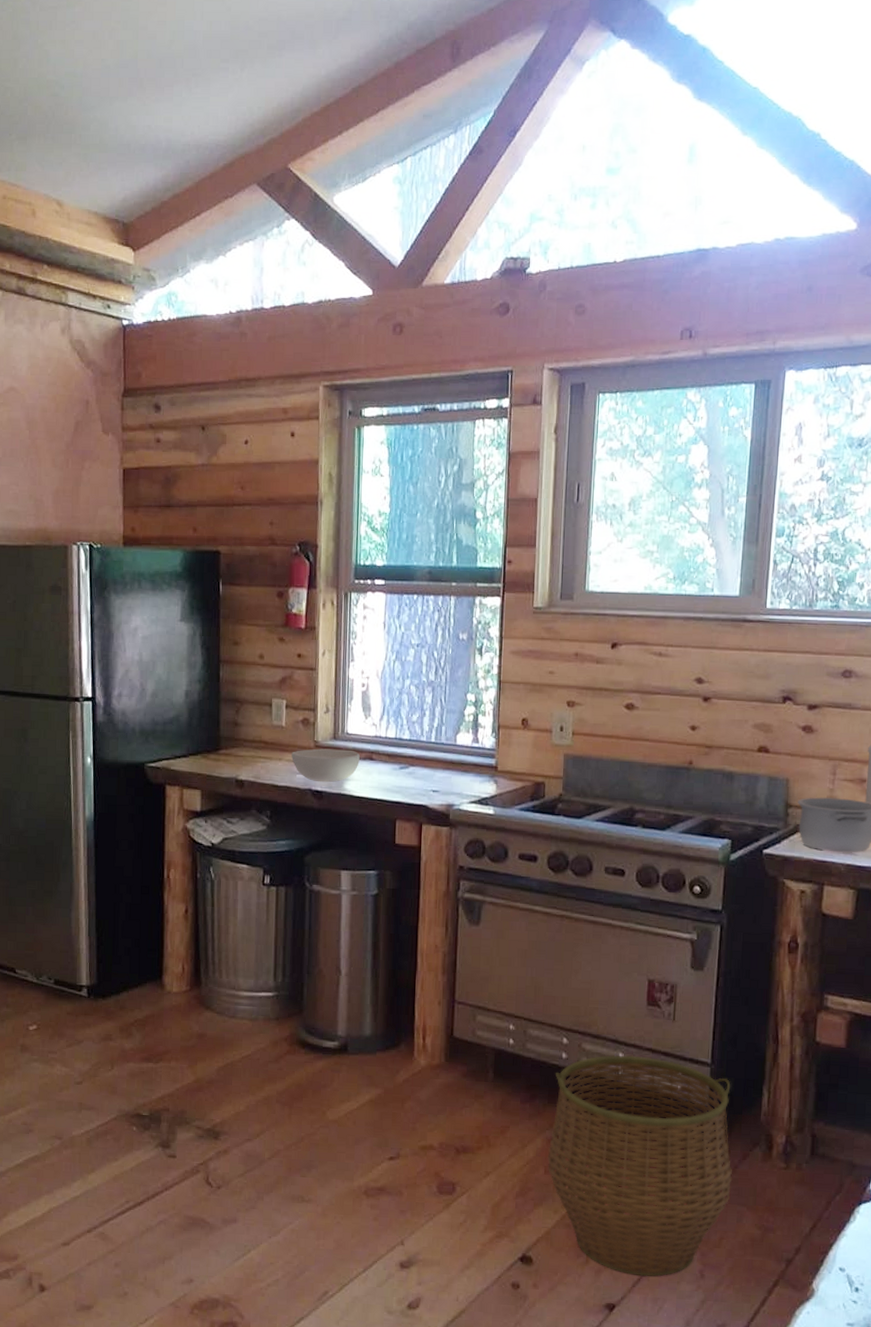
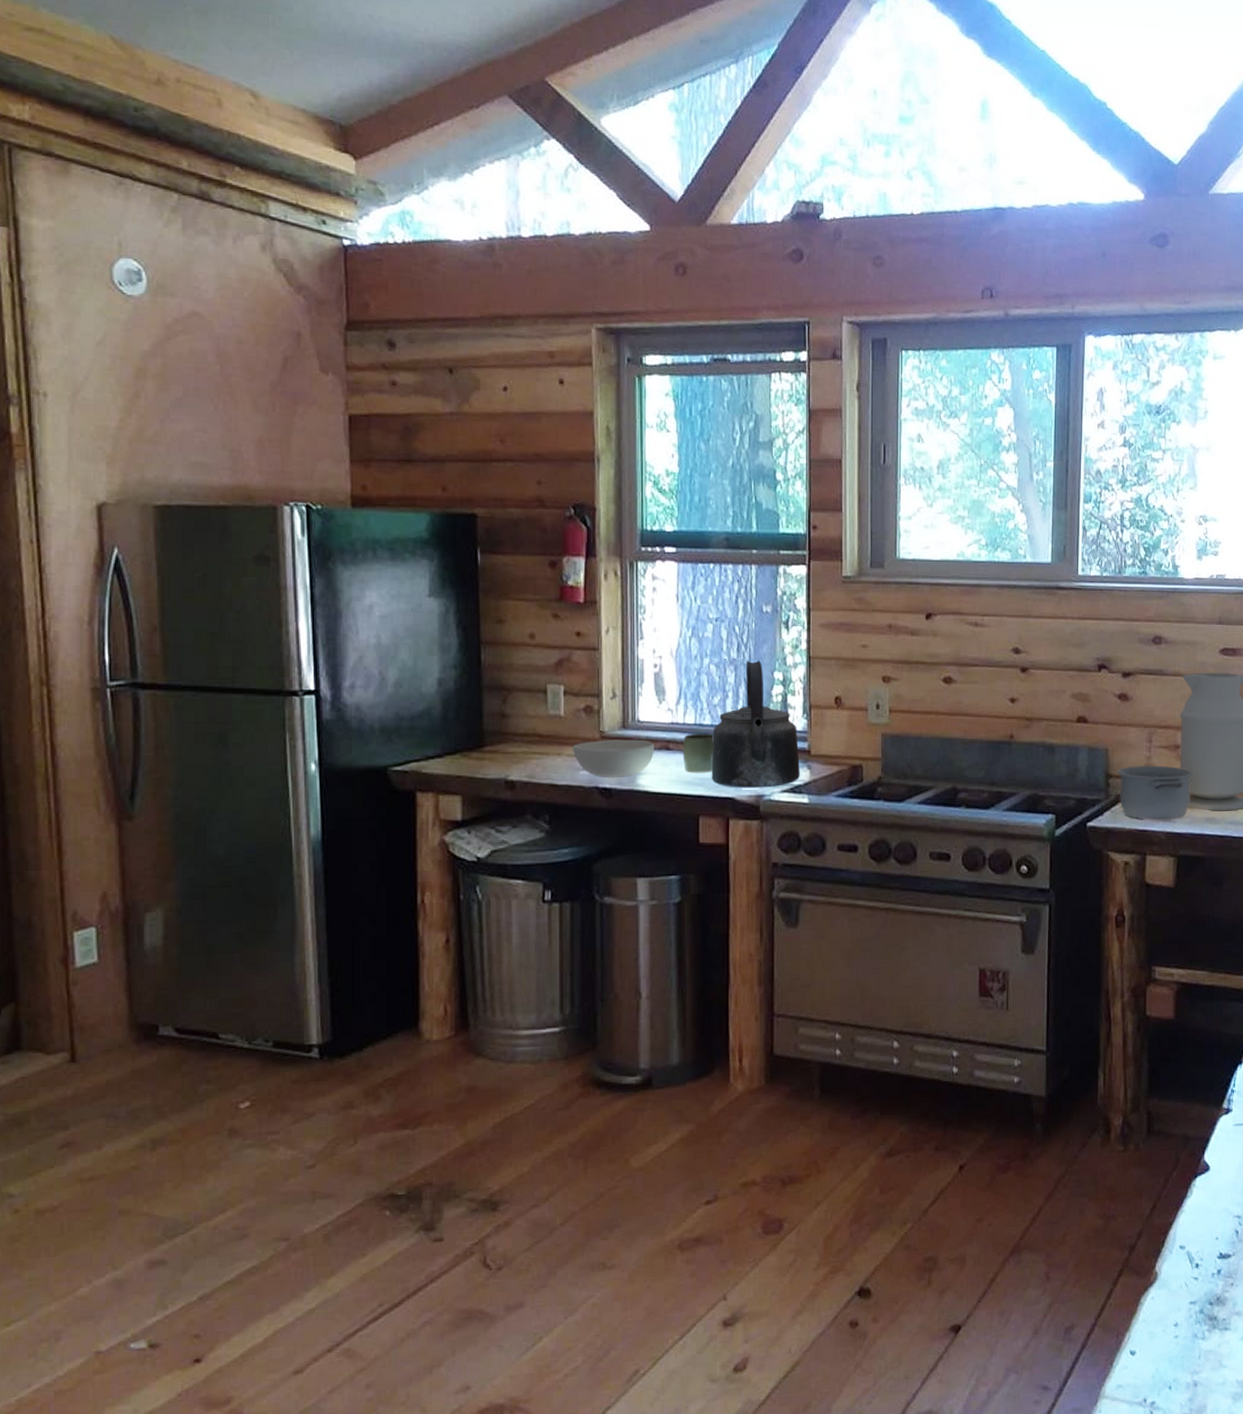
mug: none [383,746,413,783] -> present [682,733,715,774]
kettle: none [408,682,487,799] -> present [711,660,800,788]
basket: present [547,1054,733,1277] -> none [882,1051,1073,1290]

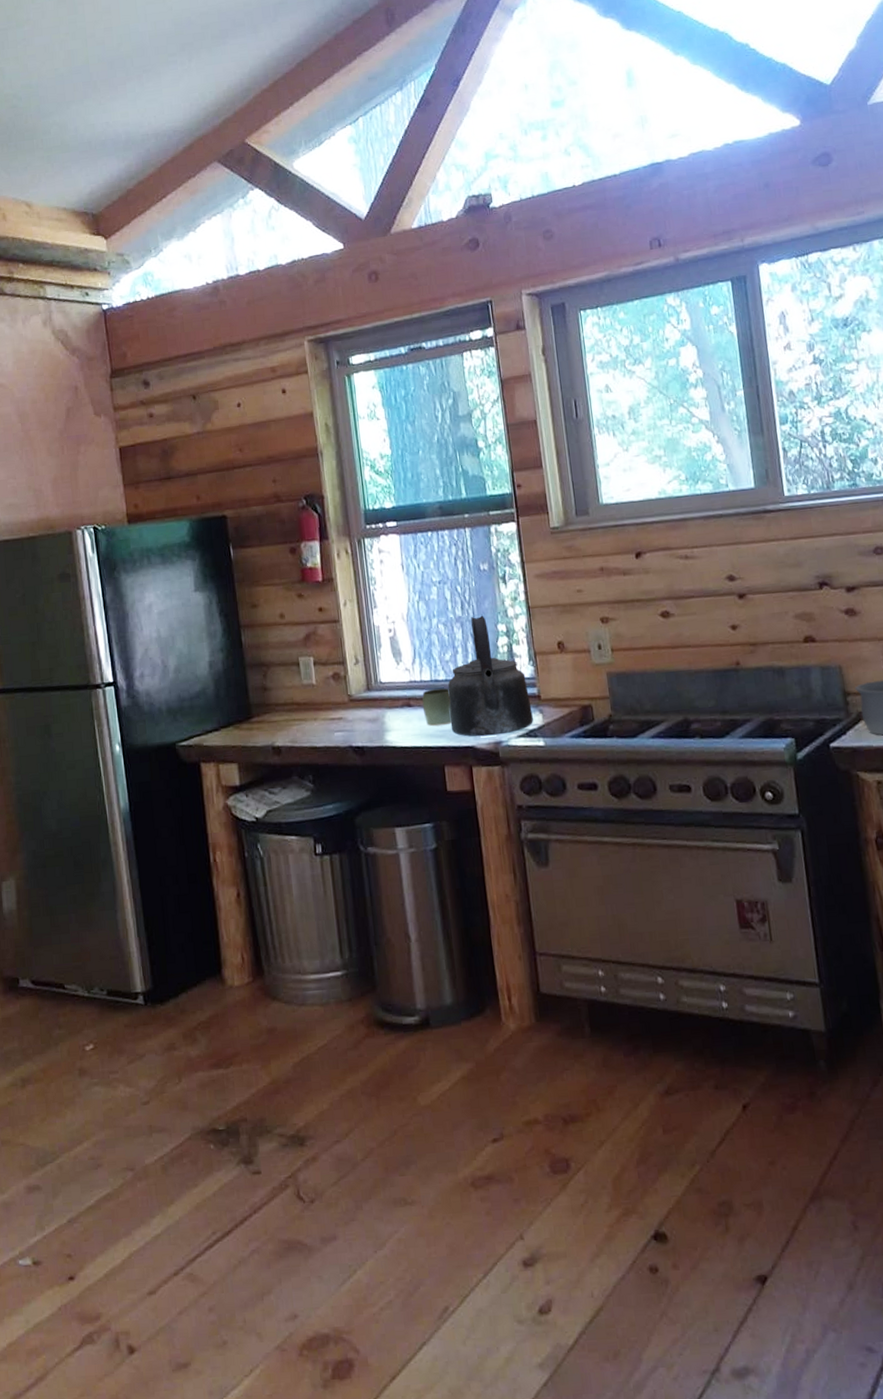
bowl: present [573,739,654,779] -> none [326,699,398,738]

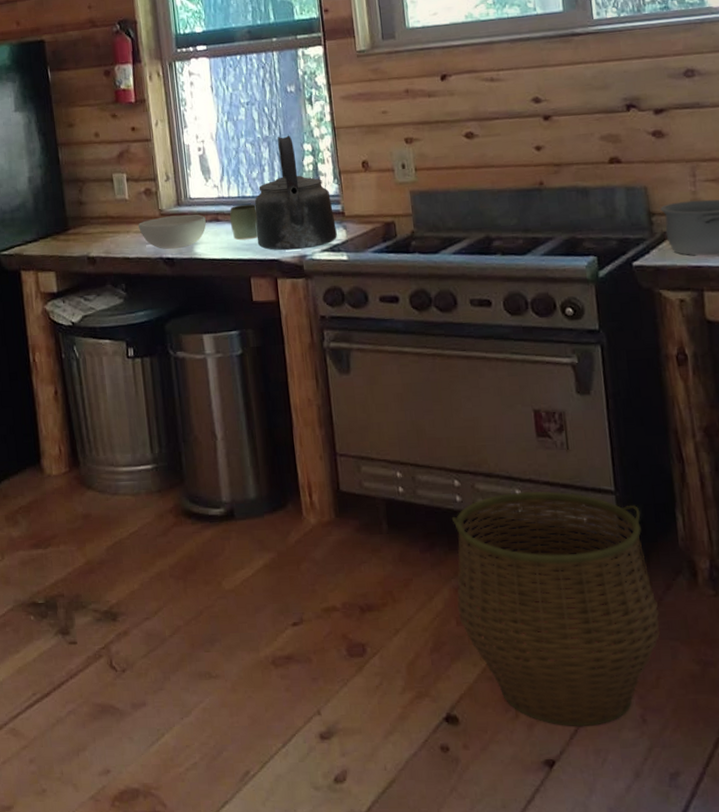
bowl: none [326,699,398,738] -> present [138,214,206,250]
basket: none [655,985,868,1238] -> present [451,490,660,727]

